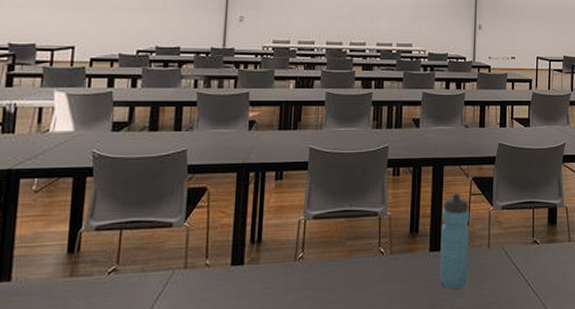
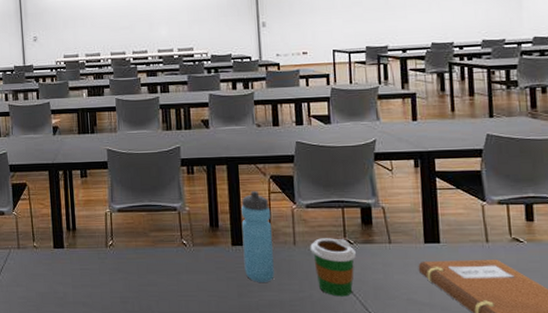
coffee cup: none [502,239,541,298] -> present [310,238,356,297]

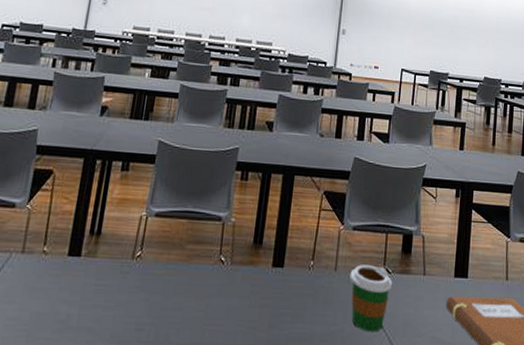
water bottle: present [241,190,275,282] -> none [280,205,318,312]

